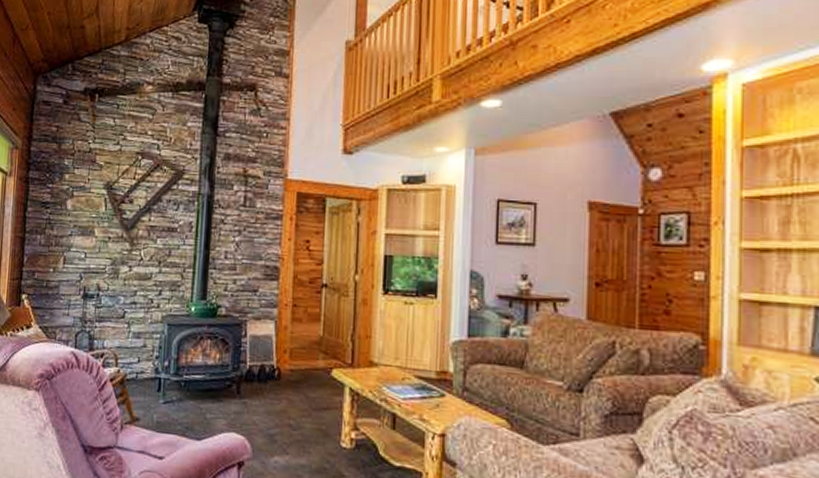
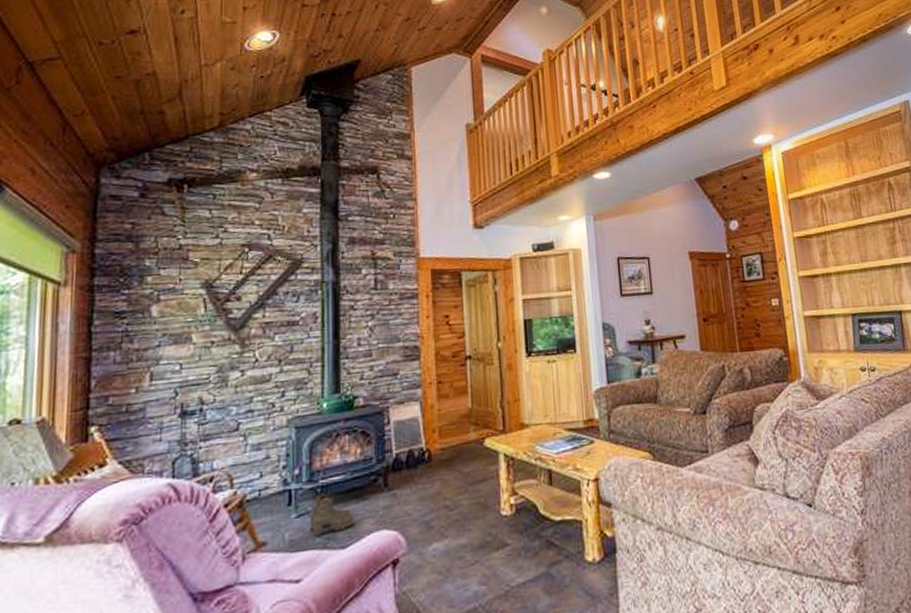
boots: none [173,386,210,424] -> present [310,491,355,536]

